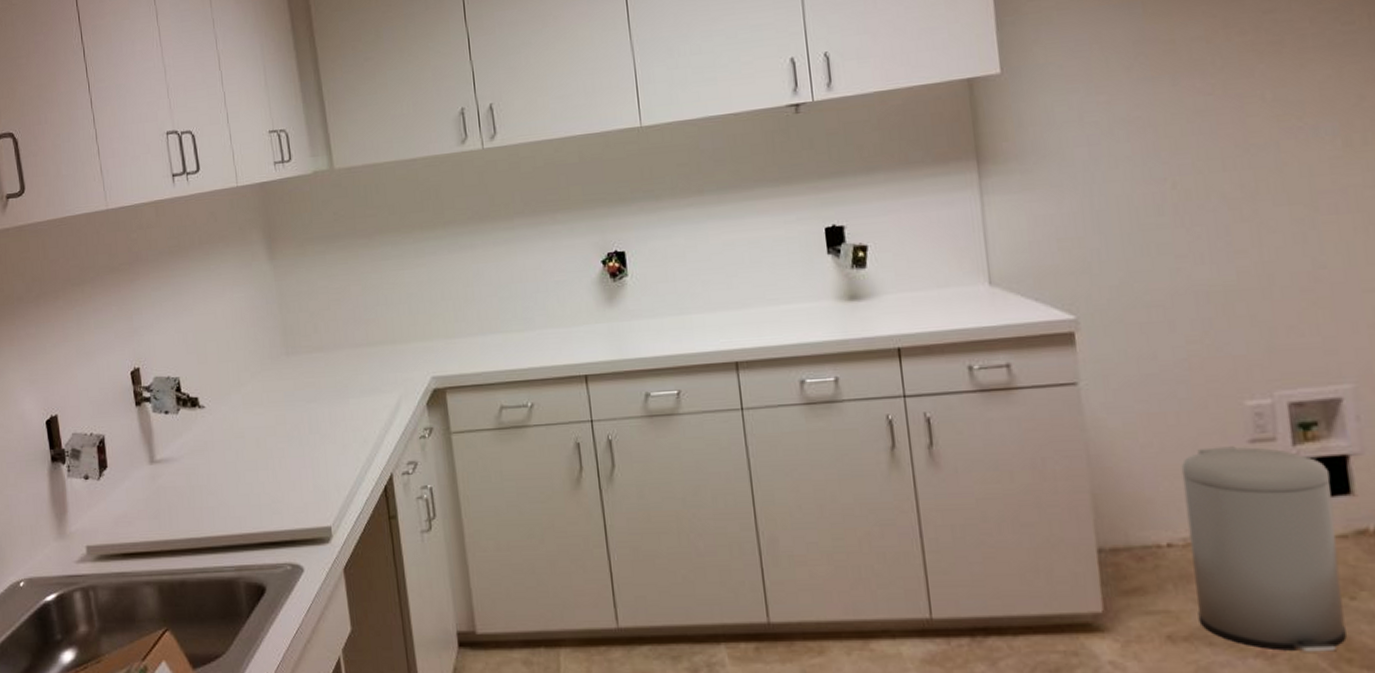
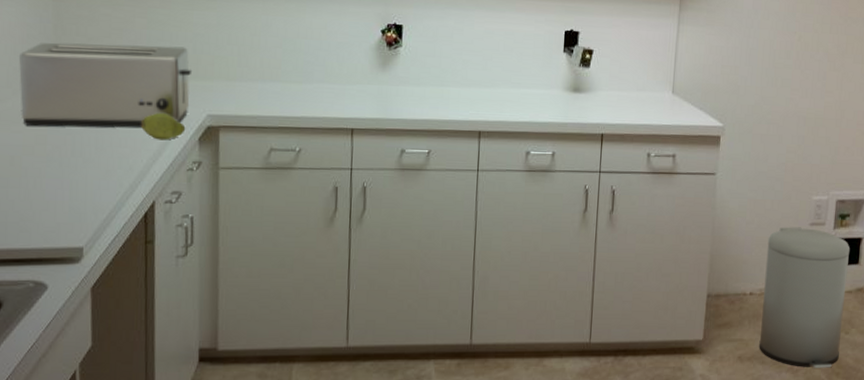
toaster: none [253,309,413,407] -> present [19,42,193,127]
fruit: none [369,379,413,409] -> present [141,112,186,140]

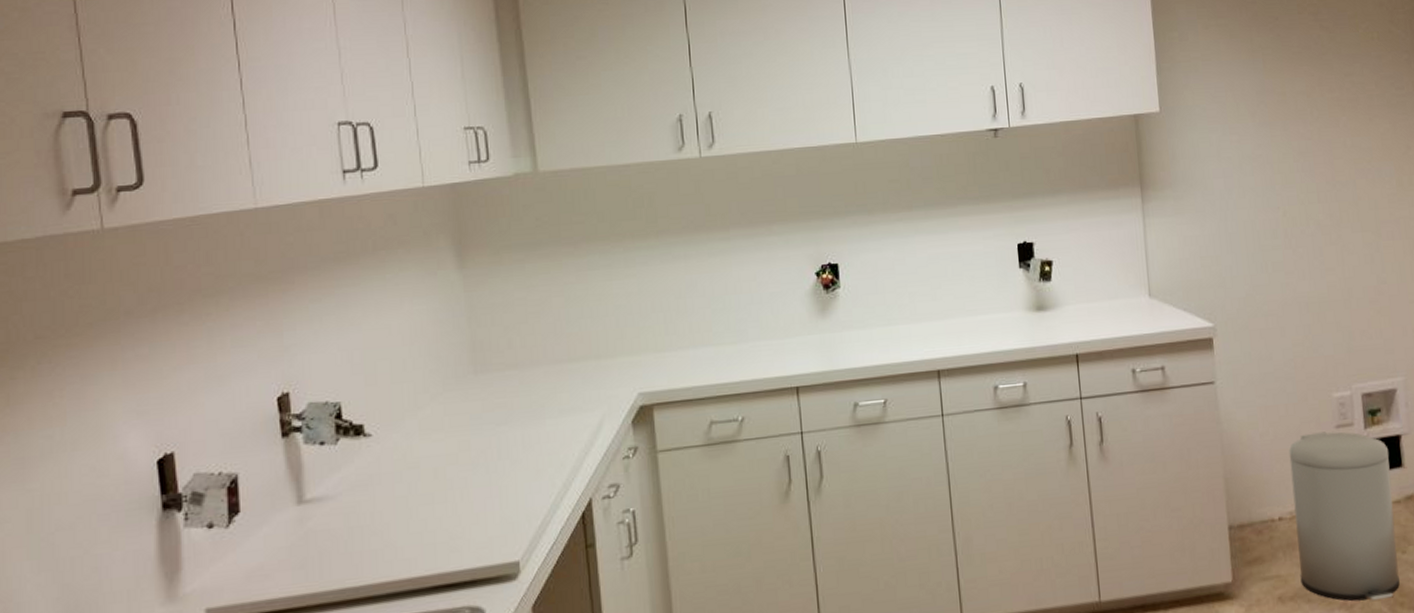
toaster: present [19,42,193,127] -> none [434,322,619,432]
fruit: present [141,112,186,140] -> none [569,397,617,429]

